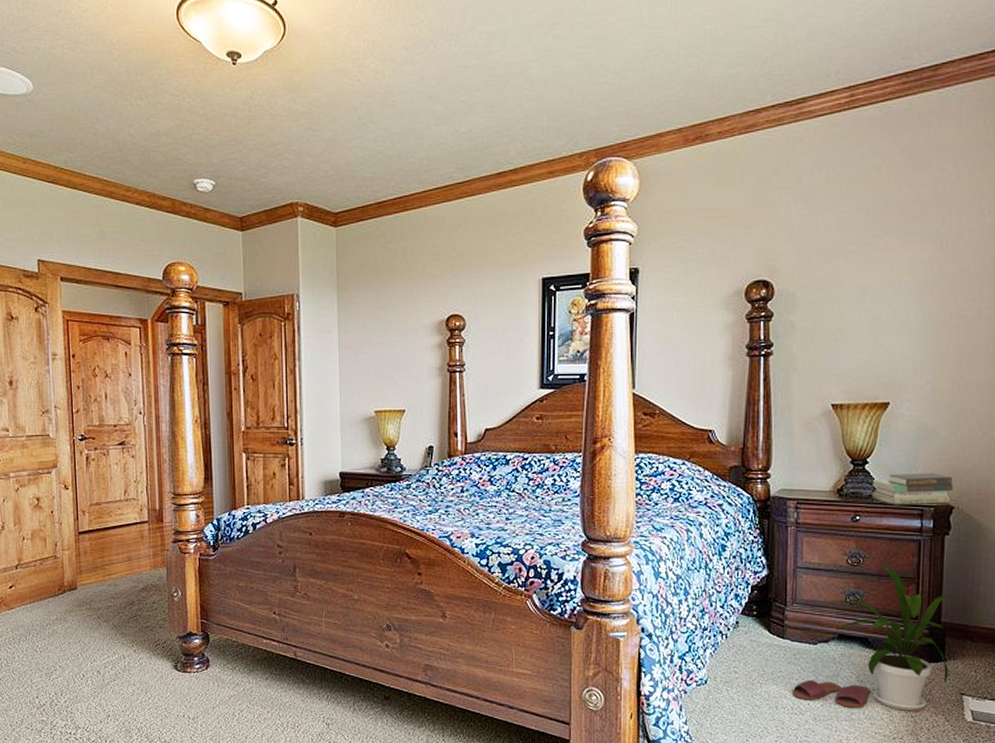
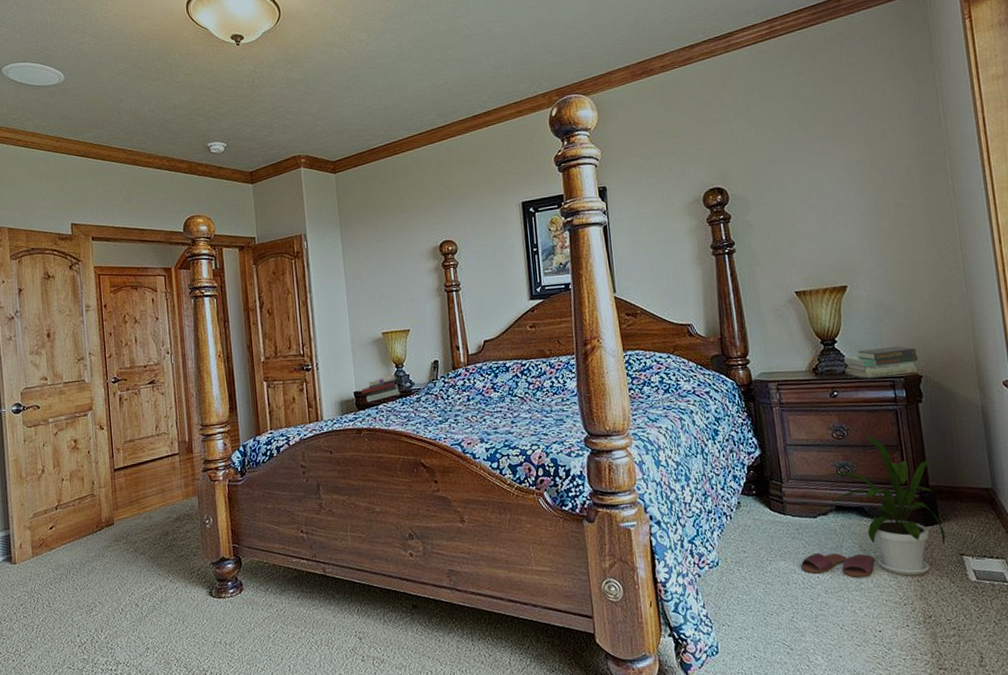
books: none [347,457,389,486] -> present [361,374,400,404]

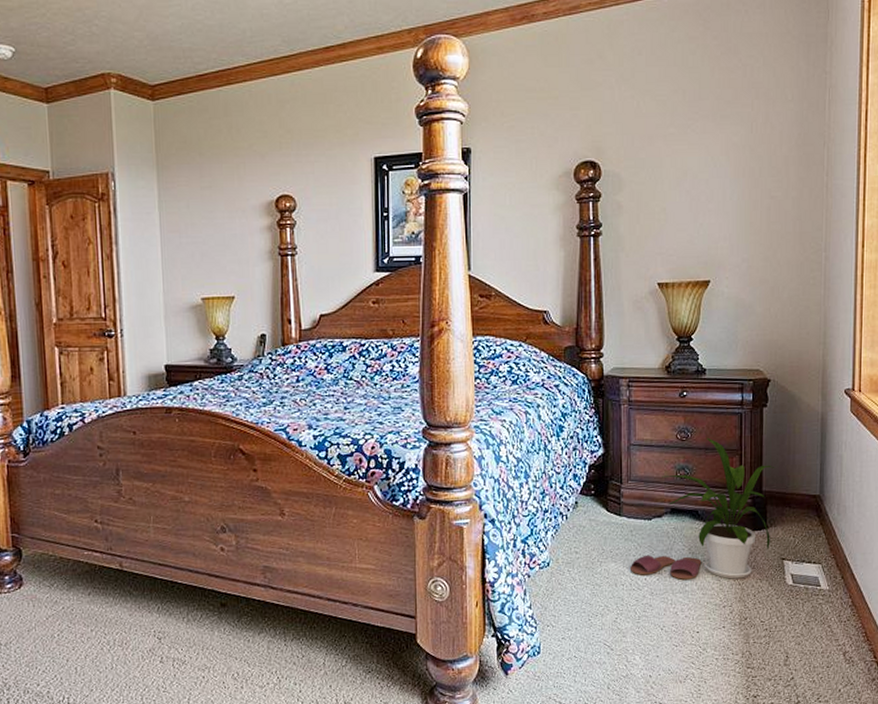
books: present [361,374,400,404] -> none [173,347,219,379]
books: present [844,346,919,379] -> none [696,347,769,380]

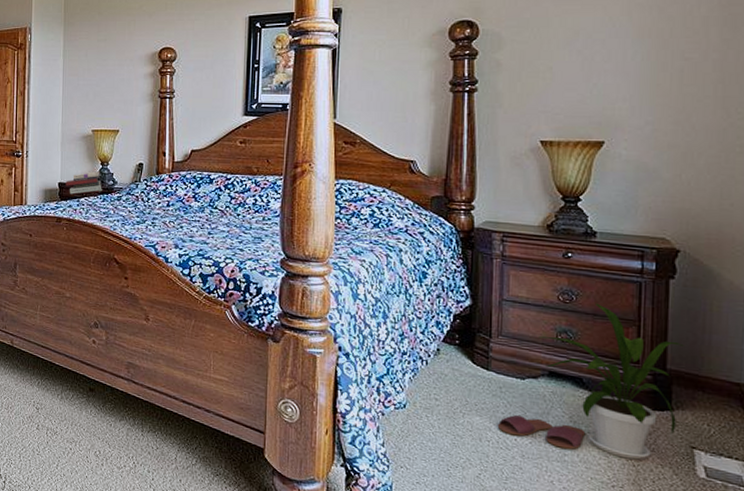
books: none [173,347,219,379] -> present [65,171,102,196]

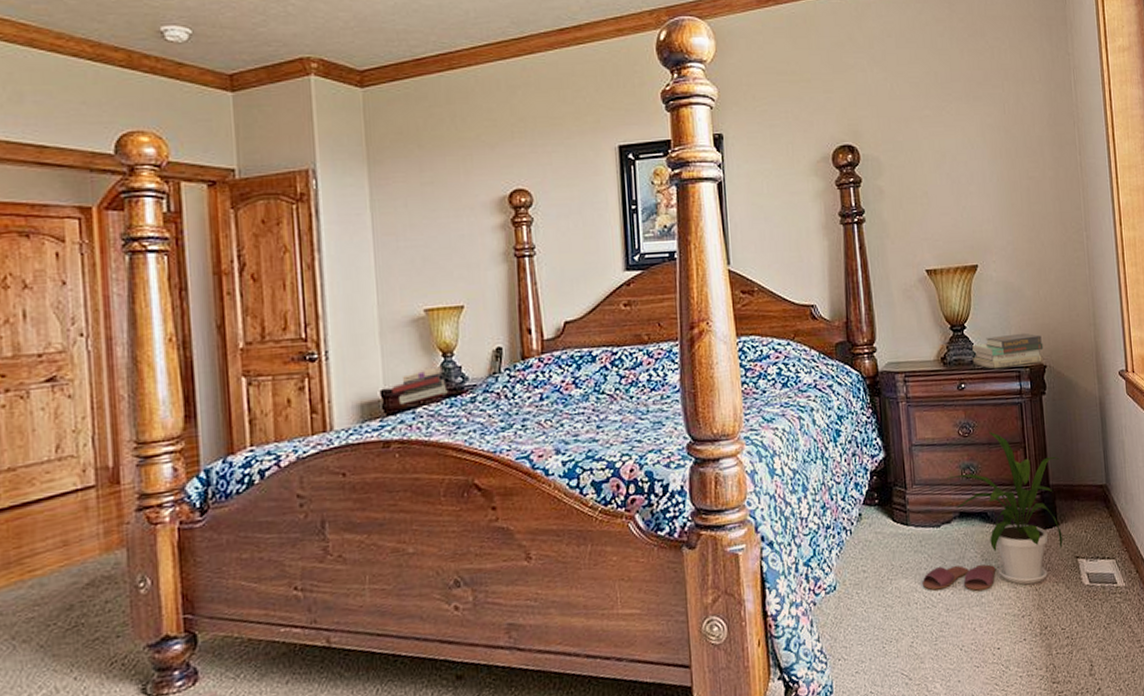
books: none [584,213,679,247] -> present [972,332,1044,370]

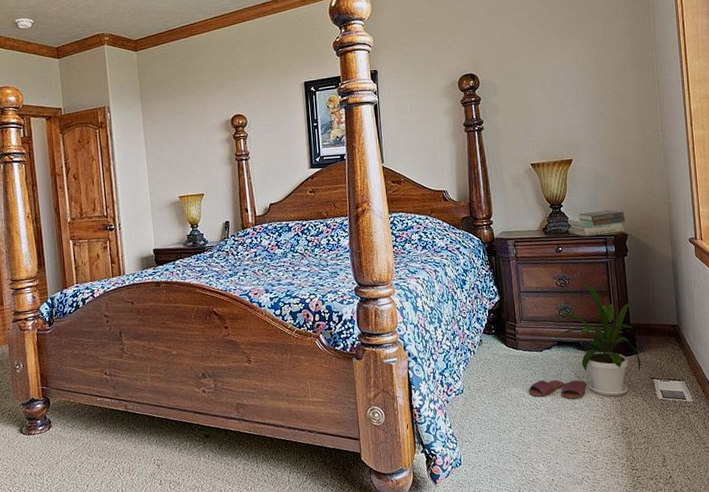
books: present [392,366,448,406] -> none [160,234,195,259]

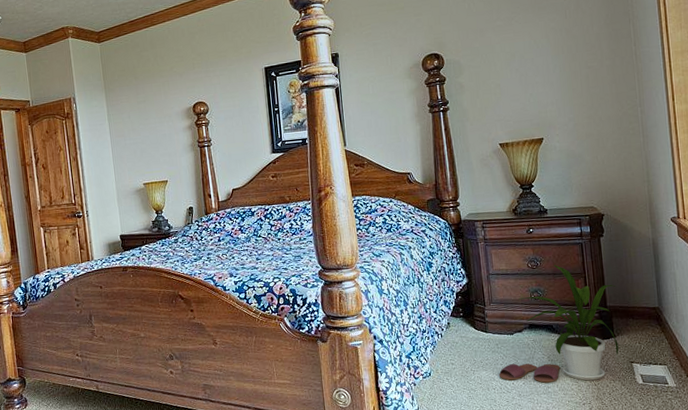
books: present [567,209,626,237] -> none [539,189,602,218]

